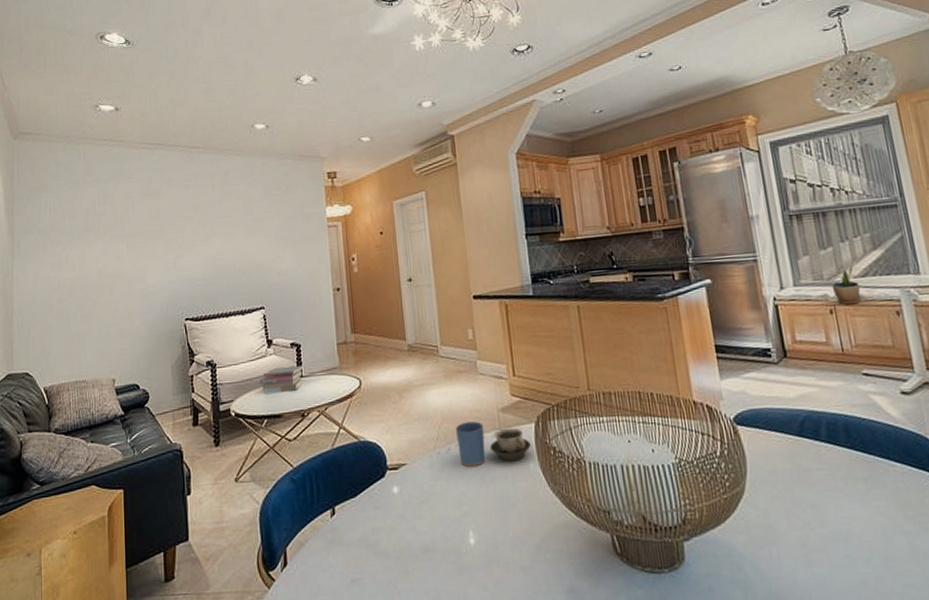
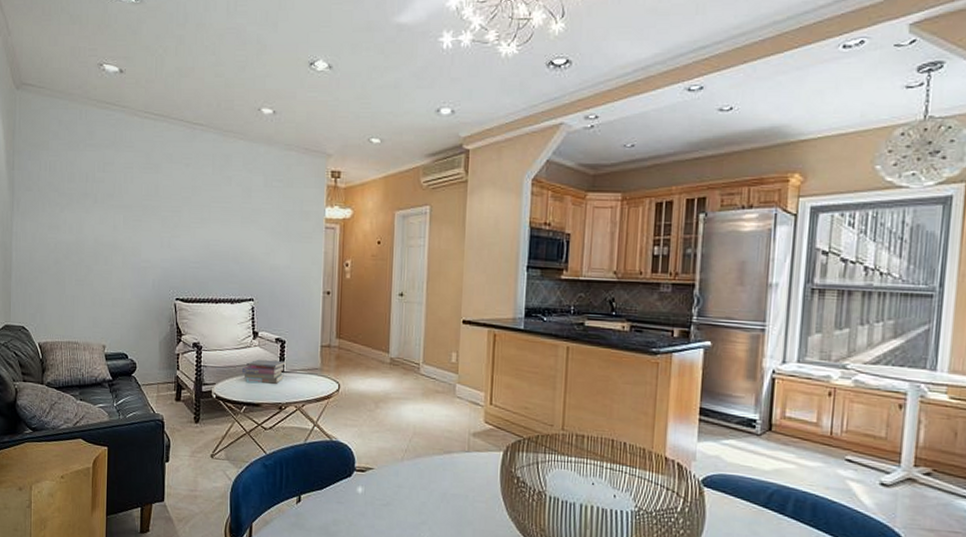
mug: present [456,421,486,467] -> none [425,440,453,482]
cup: present [490,427,531,462] -> none [456,451,496,484]
potted plant: present [831,264,861,305] -> none [837,349,868,390]

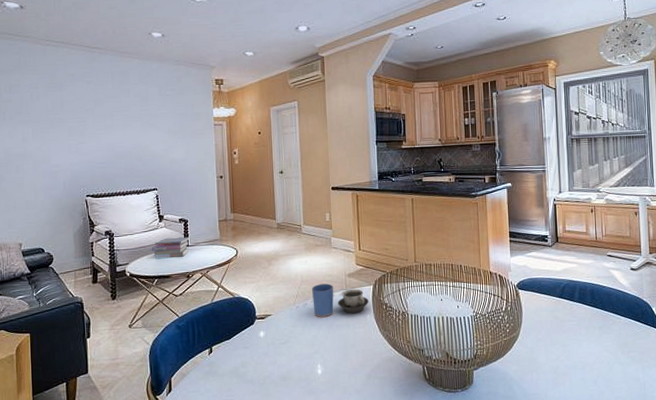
mug: none [425,440,453,482] -> present [312,283,334,317]
cup: none [456,451,496,484] -> present [338,288,369,314]

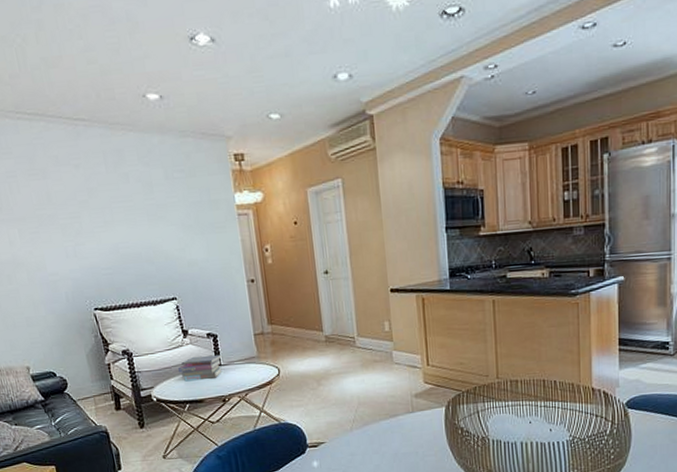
mug: present [312,283,334,317] -> none [371,406,399,444]
cup: present [338,288,369,314] -> none [403,411,441,440]

